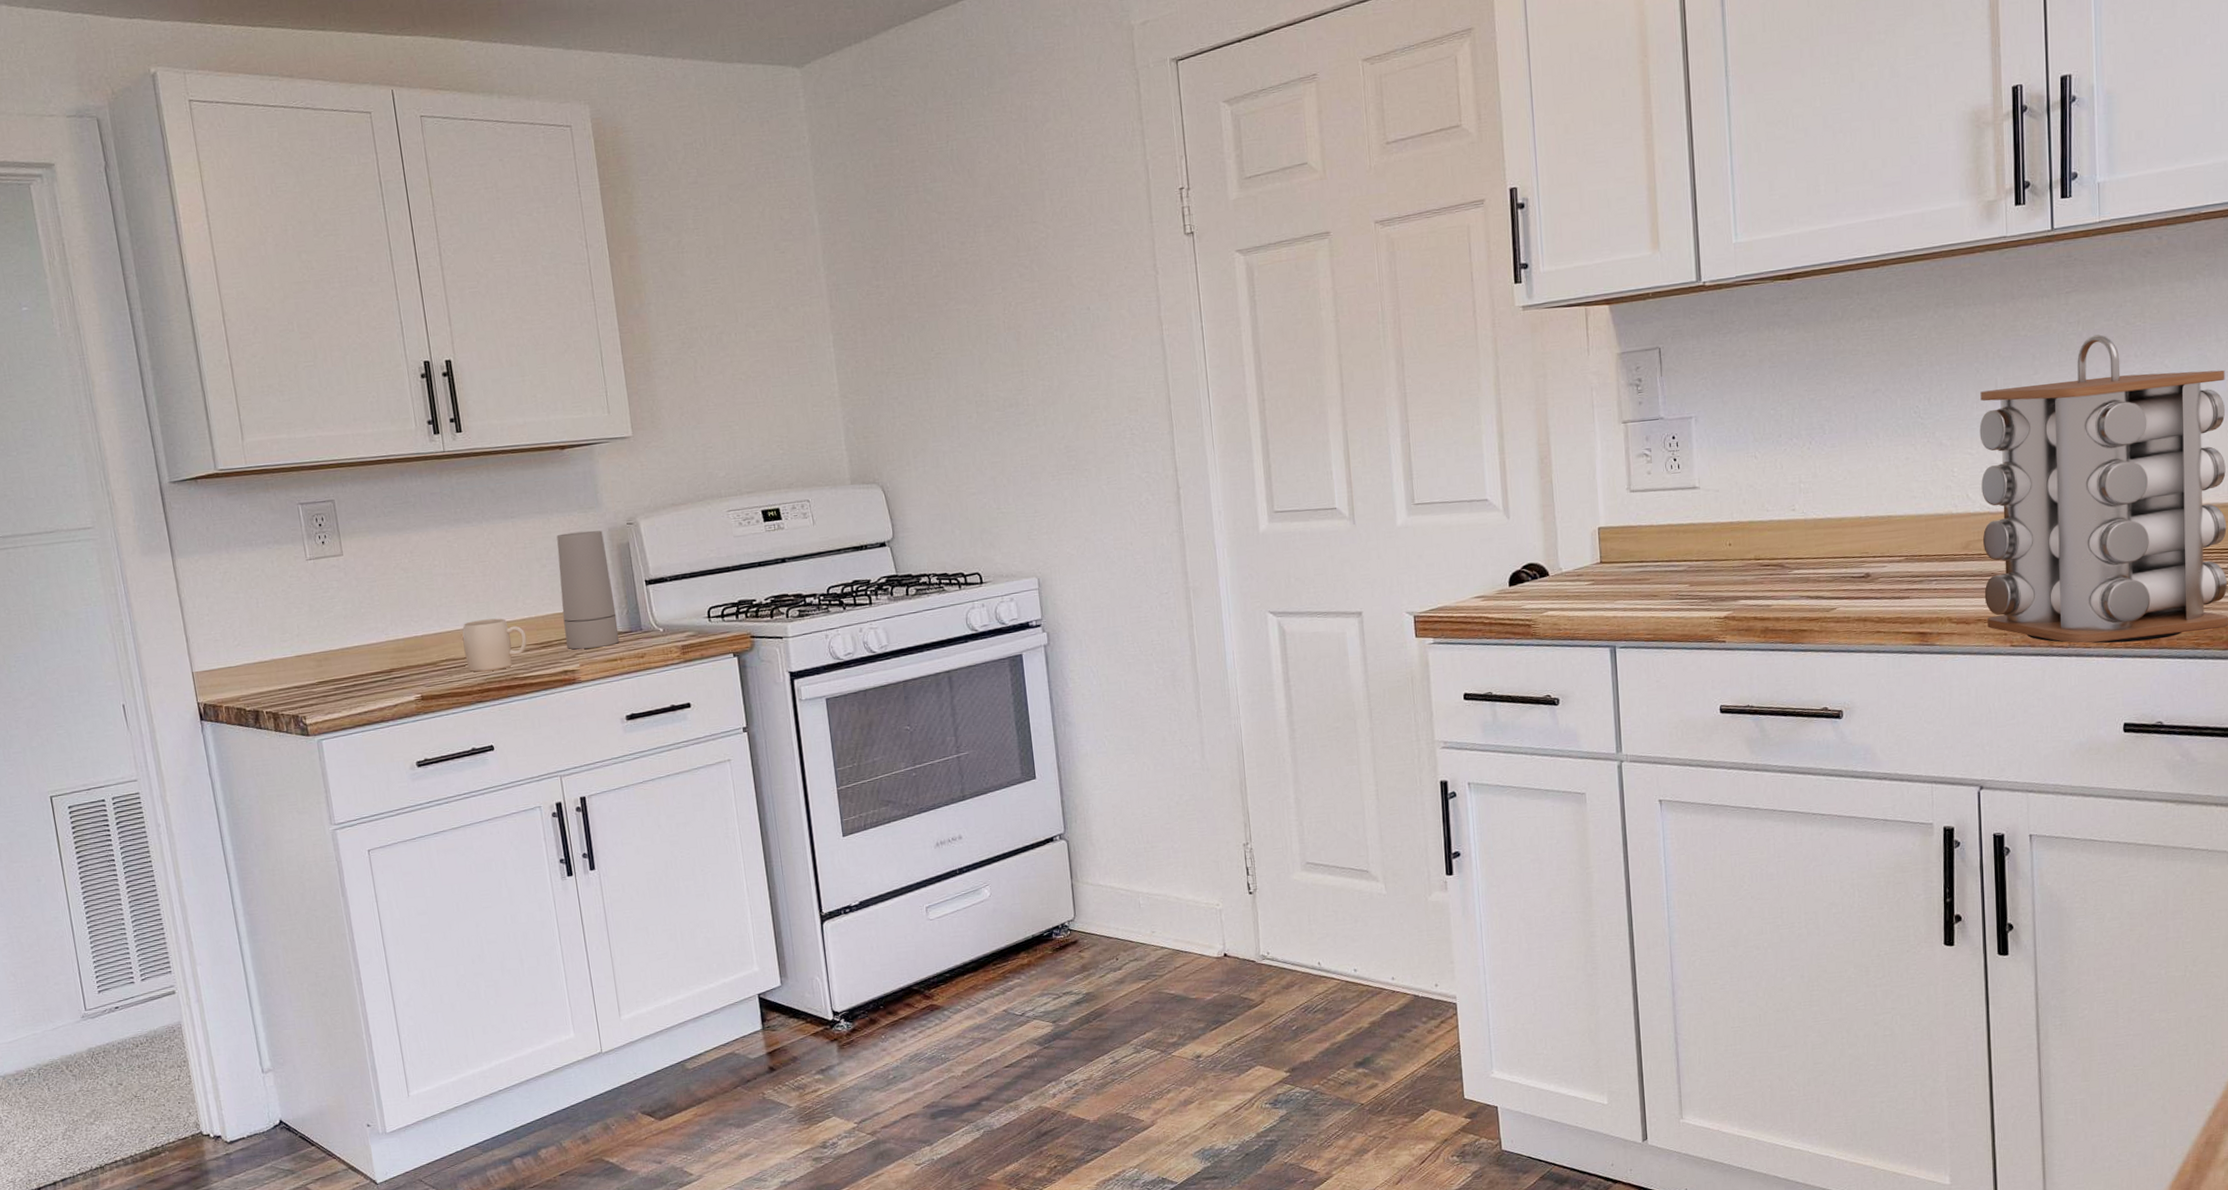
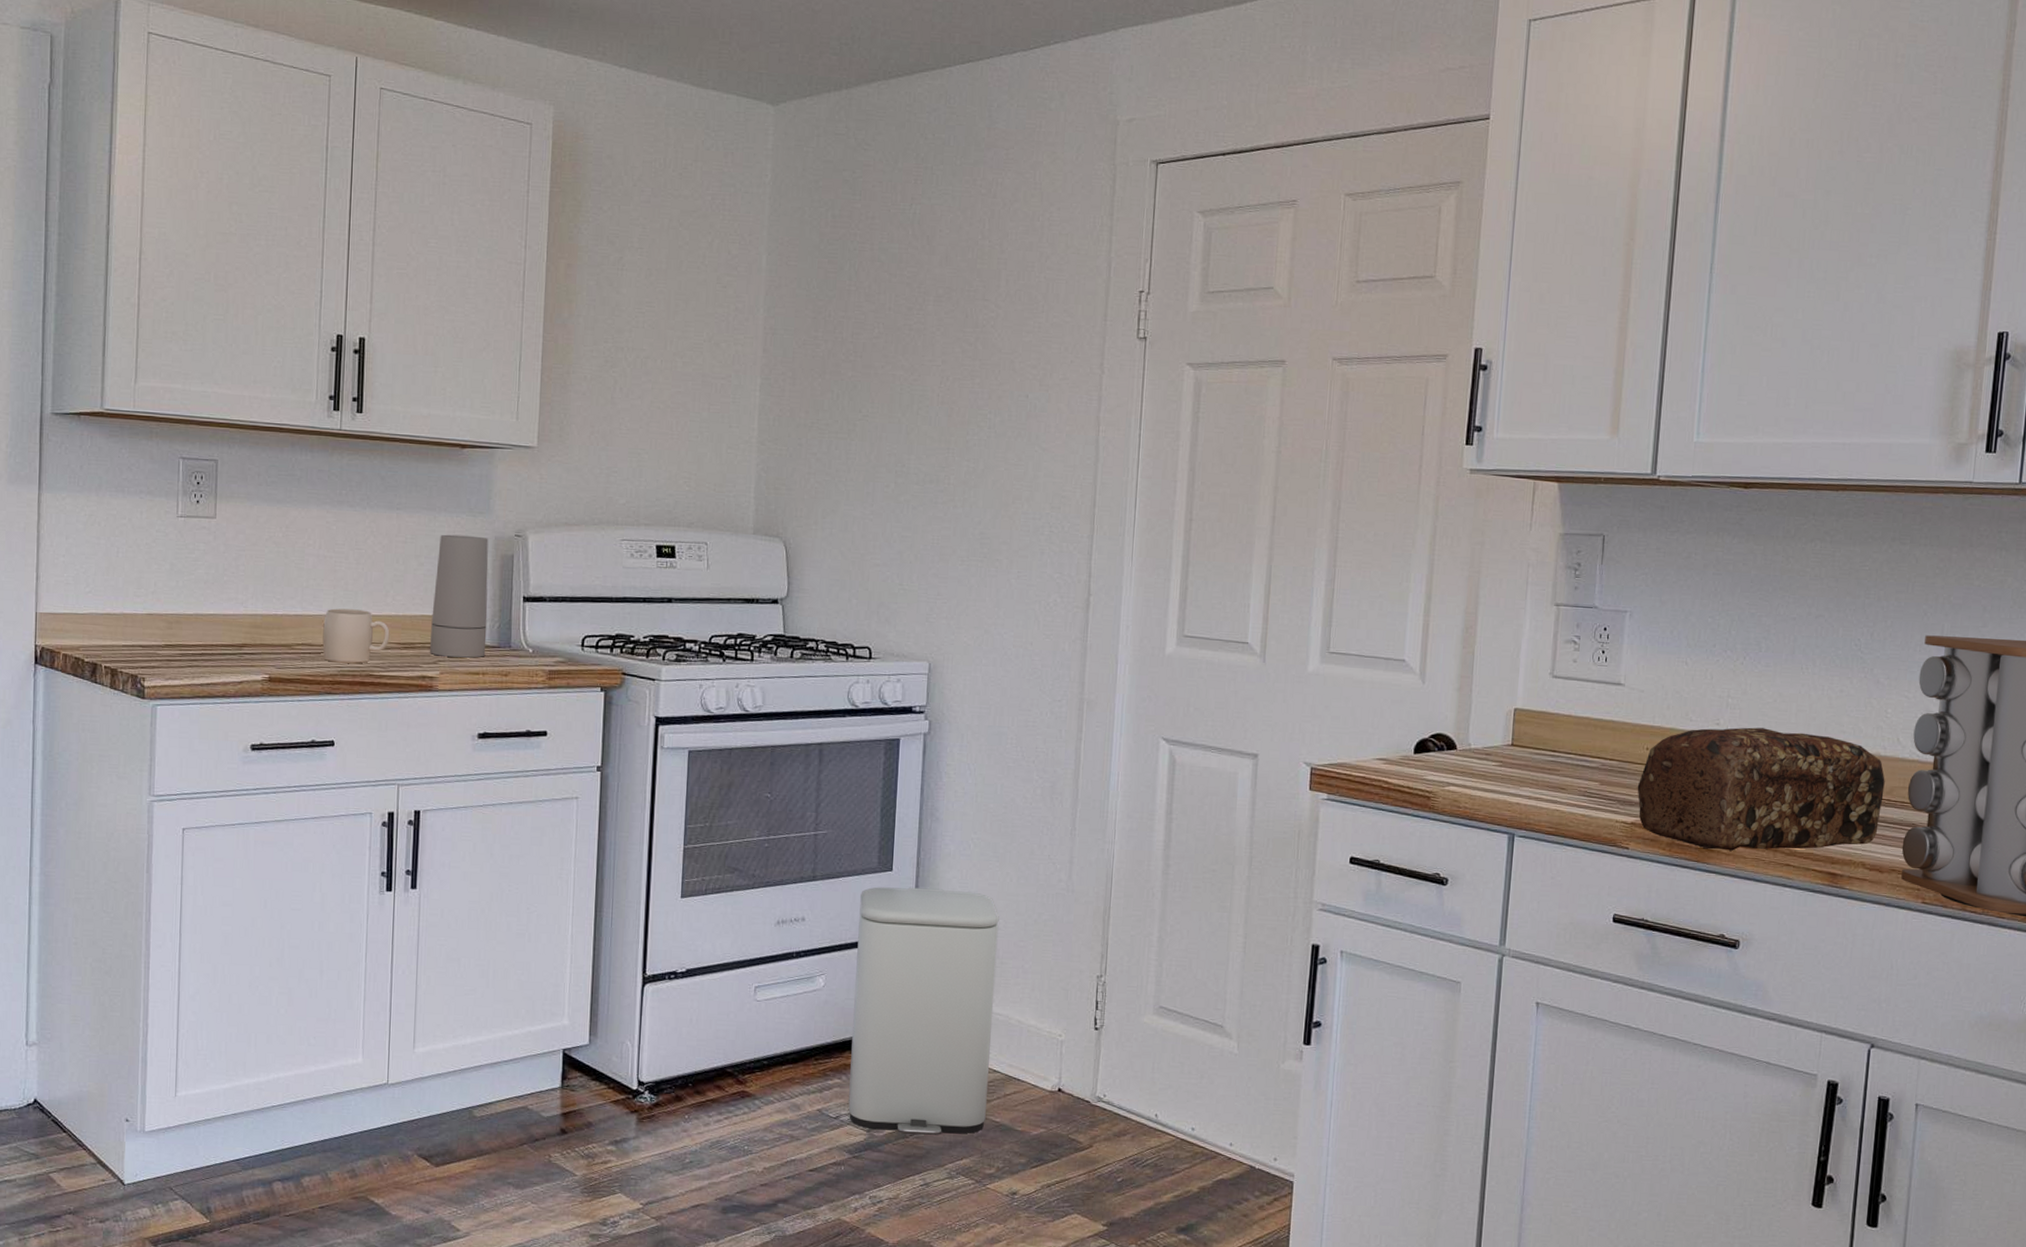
pedal bin: none [1010,785,1161,1020] -> present [848,887,999,1135]
bread loaf: none [1725,504,1961,630] -> present [1637,727,1885,851]

